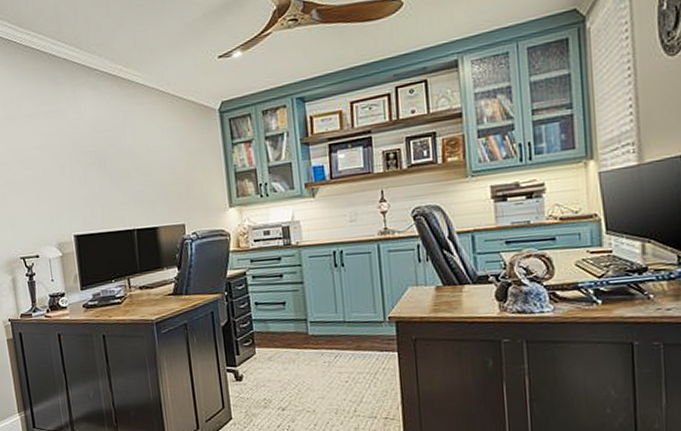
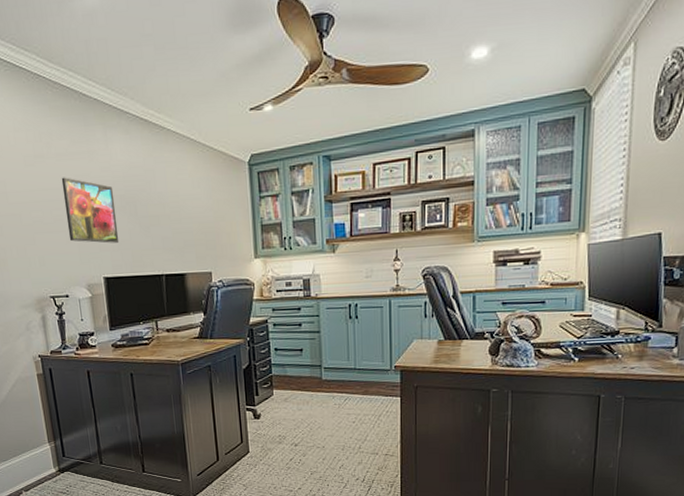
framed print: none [31,136,90,201] -> present [61,177,120,243]

